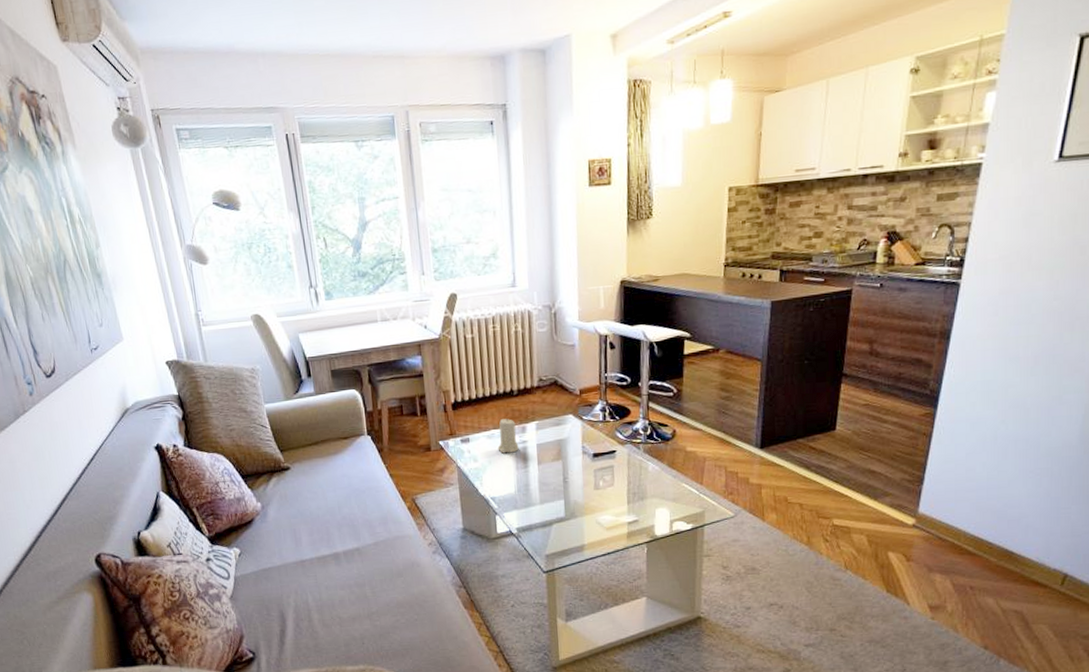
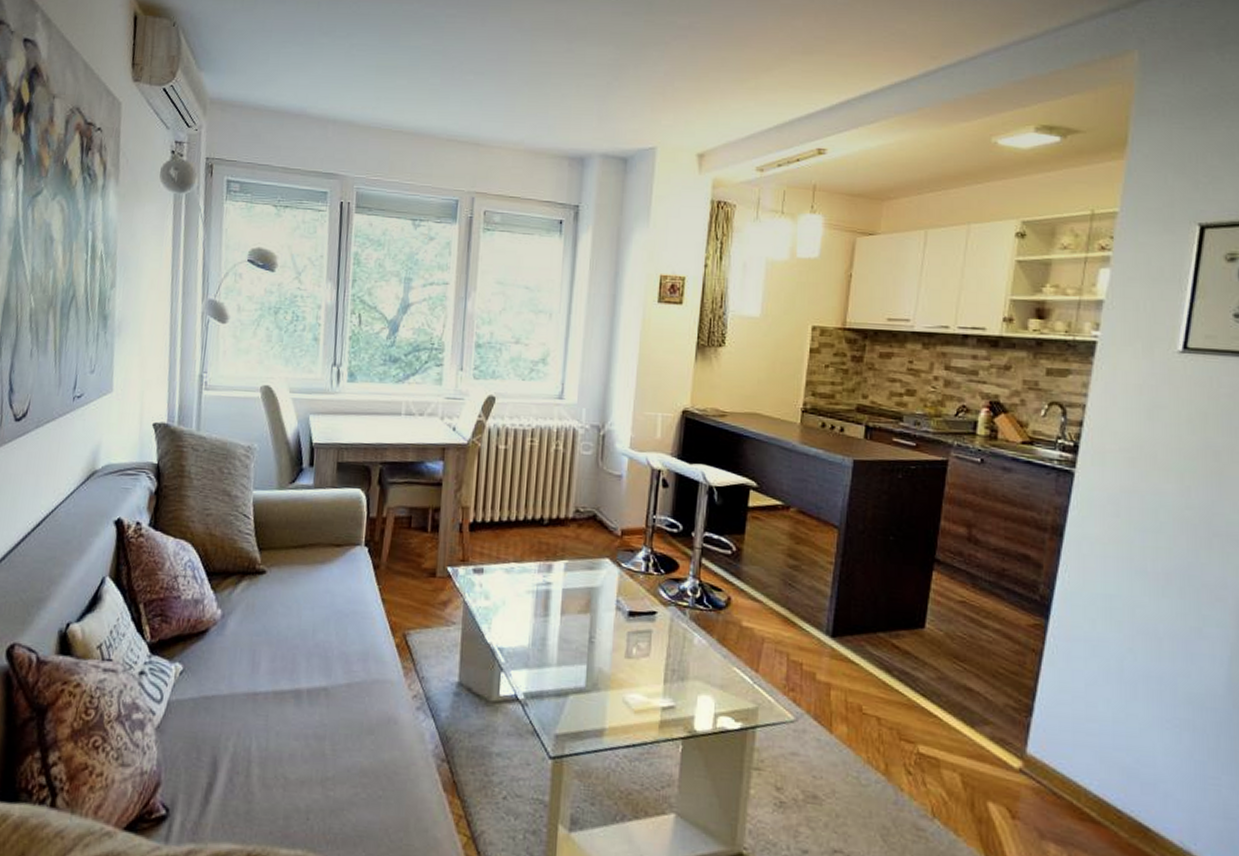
candle: present [497,419,519,454] -> none [515,551,541,595]

